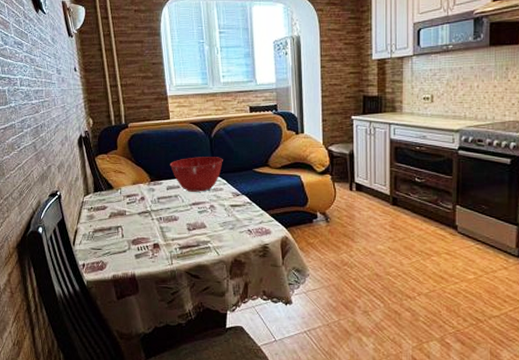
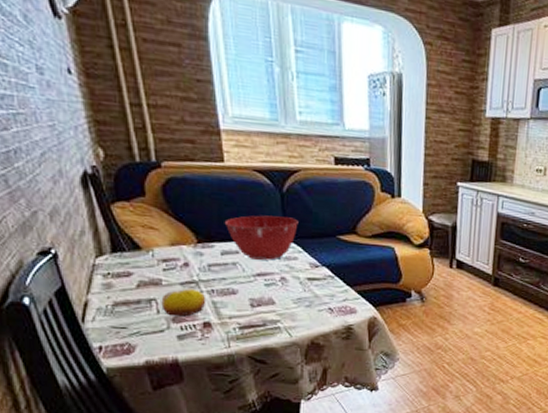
fruit: none [125,216,156,240] -> present [161,288,206,317]

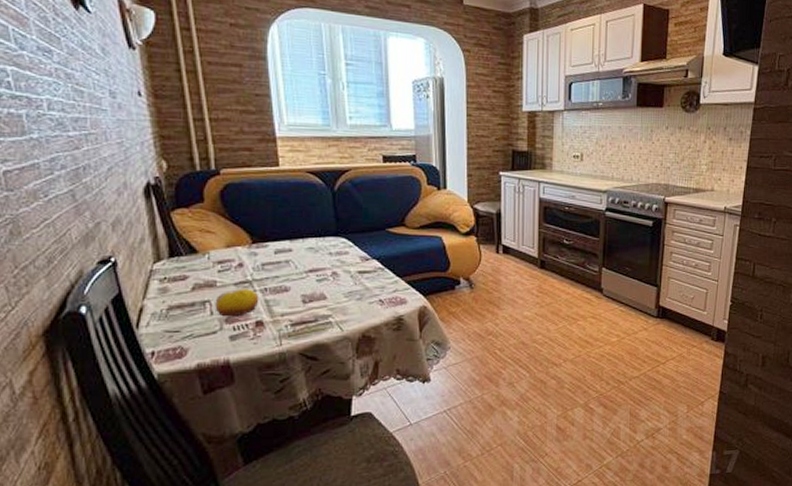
mixing bowl: present [224,215,298,260] -> none [278,213,349,256]

